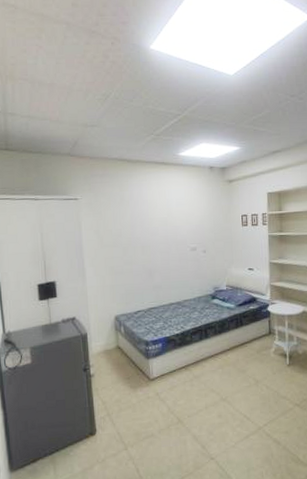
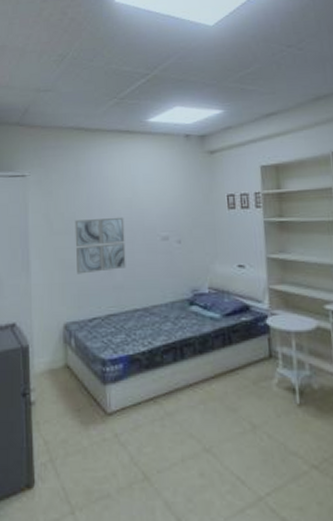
wall art: none [121,232,163,278] -> present [74,217,126,274]

